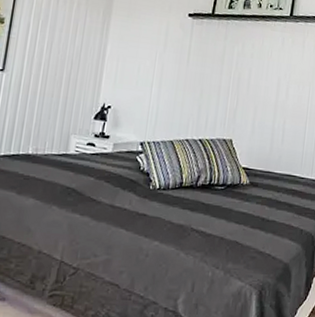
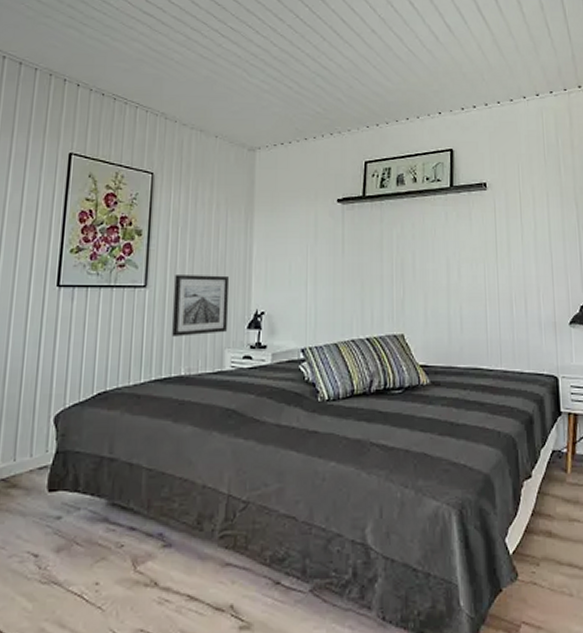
wall art: none [24,63,82,120] -> present [172,275,228,336]

